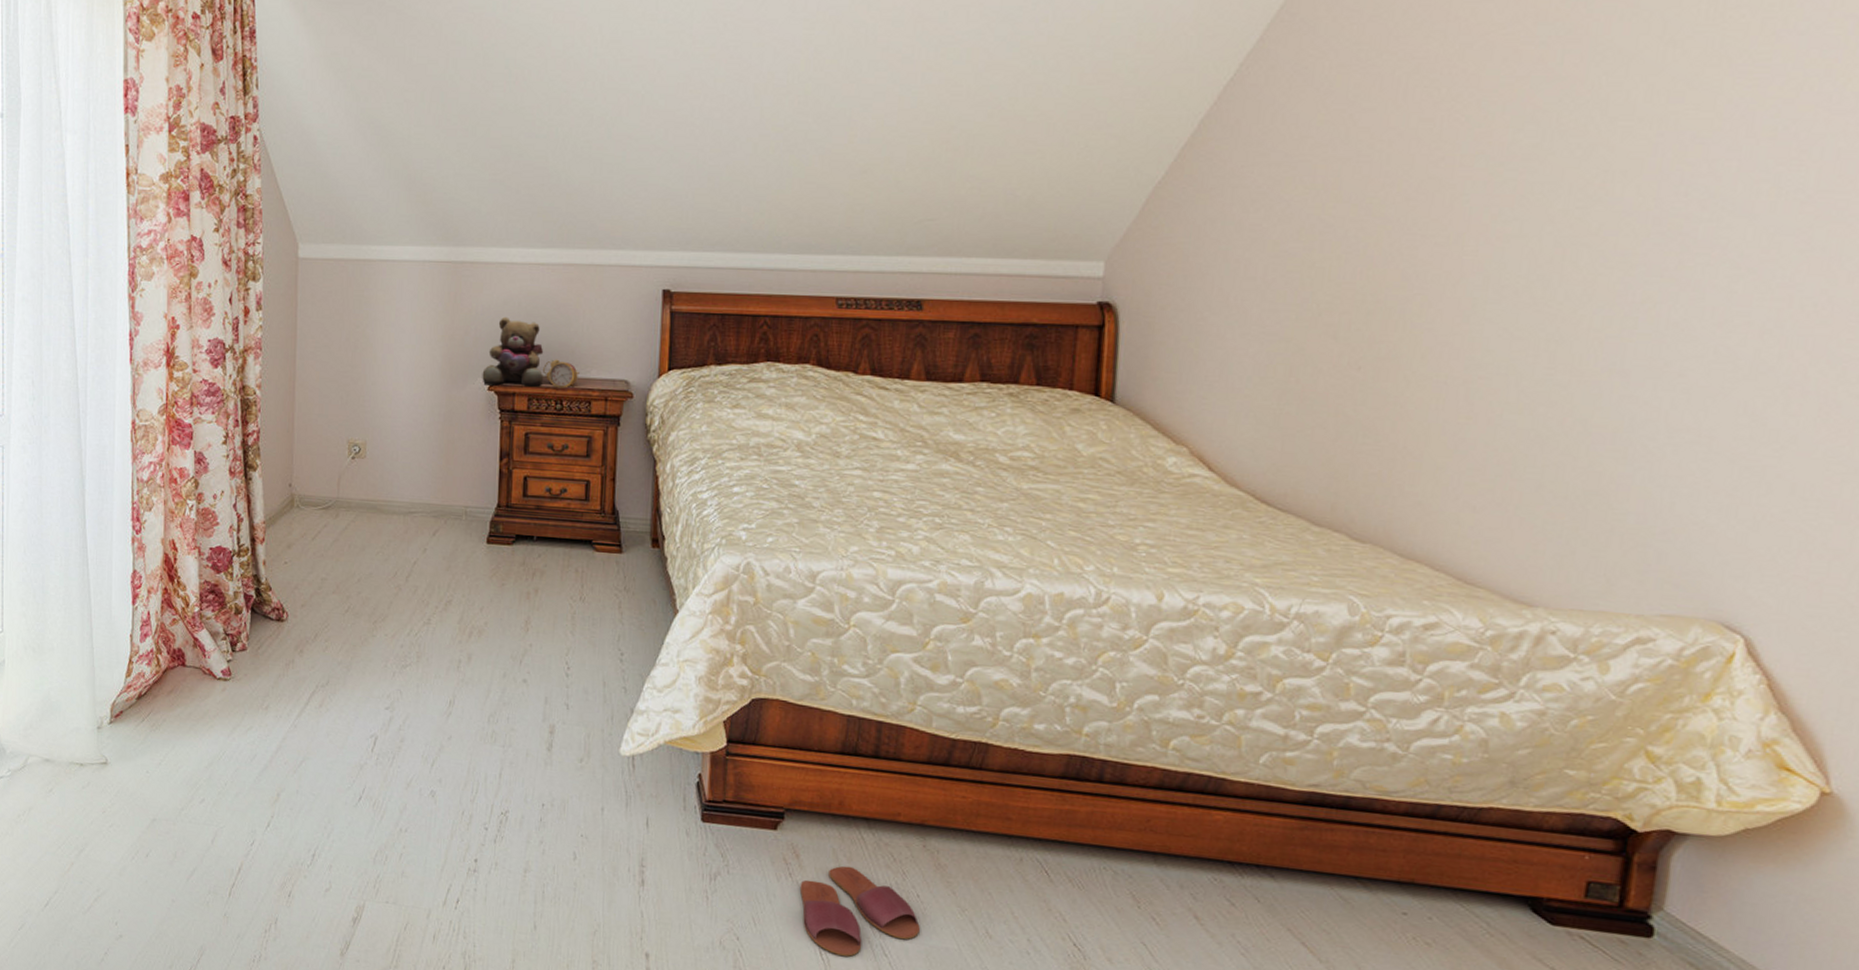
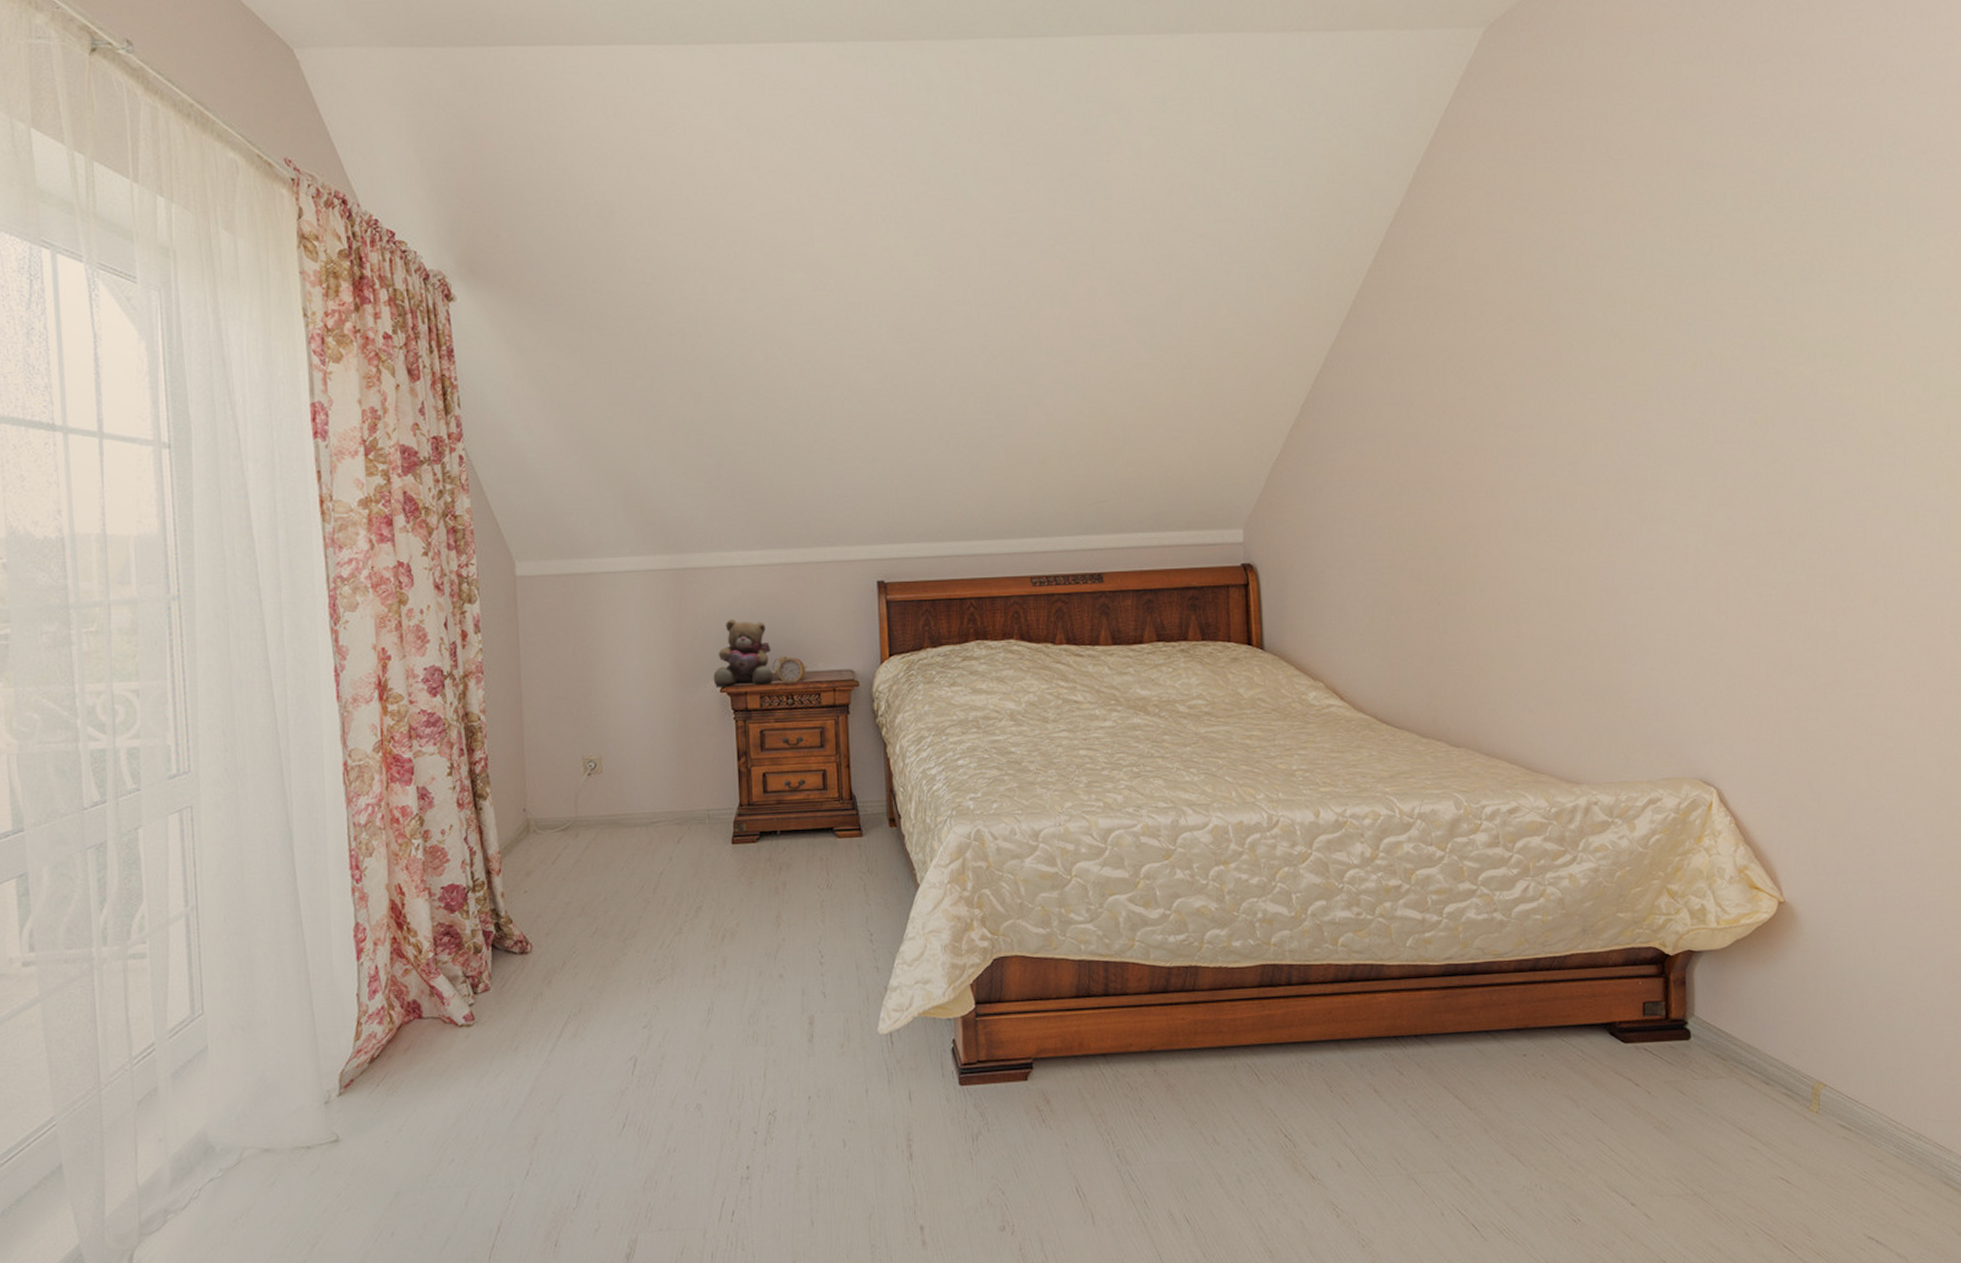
slippers: present [800,866,920,957] -> none [1054,1102,1159,1189]

